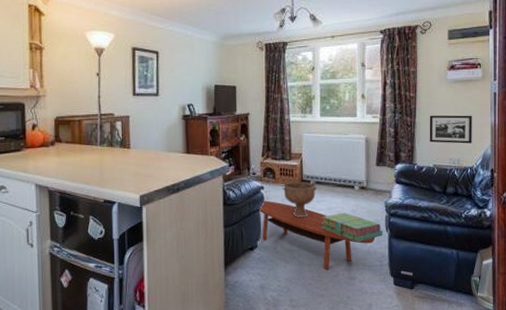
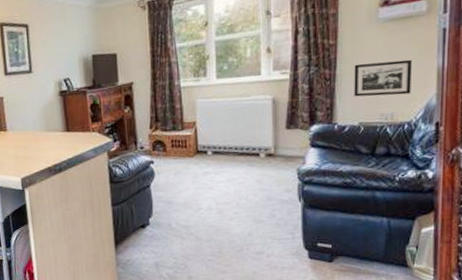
coffee table: present [258,200,375,269] -> none [149,175,285,244]
decorative bowl: present [282,177,318,218] -> none [175,148,216,192]
stack of books: present [320,213,383,243] -> none [220,183,295,215]

